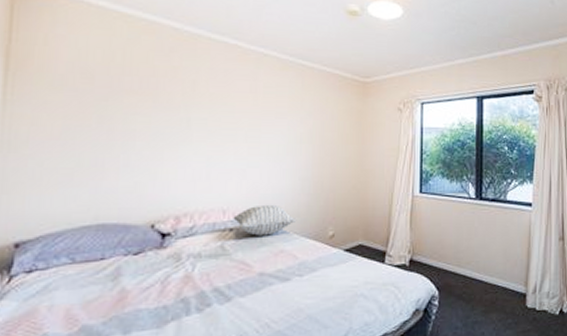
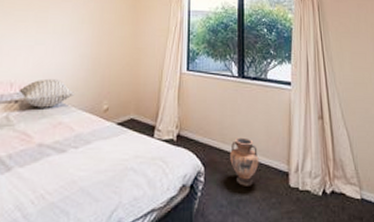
vase: none [466,260,496,308] -> present [230,137,259,186]

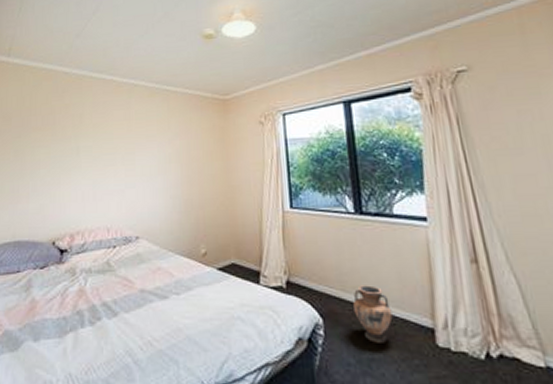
pillow: present [19,78,76,108] -> none [116,222,171,253]

